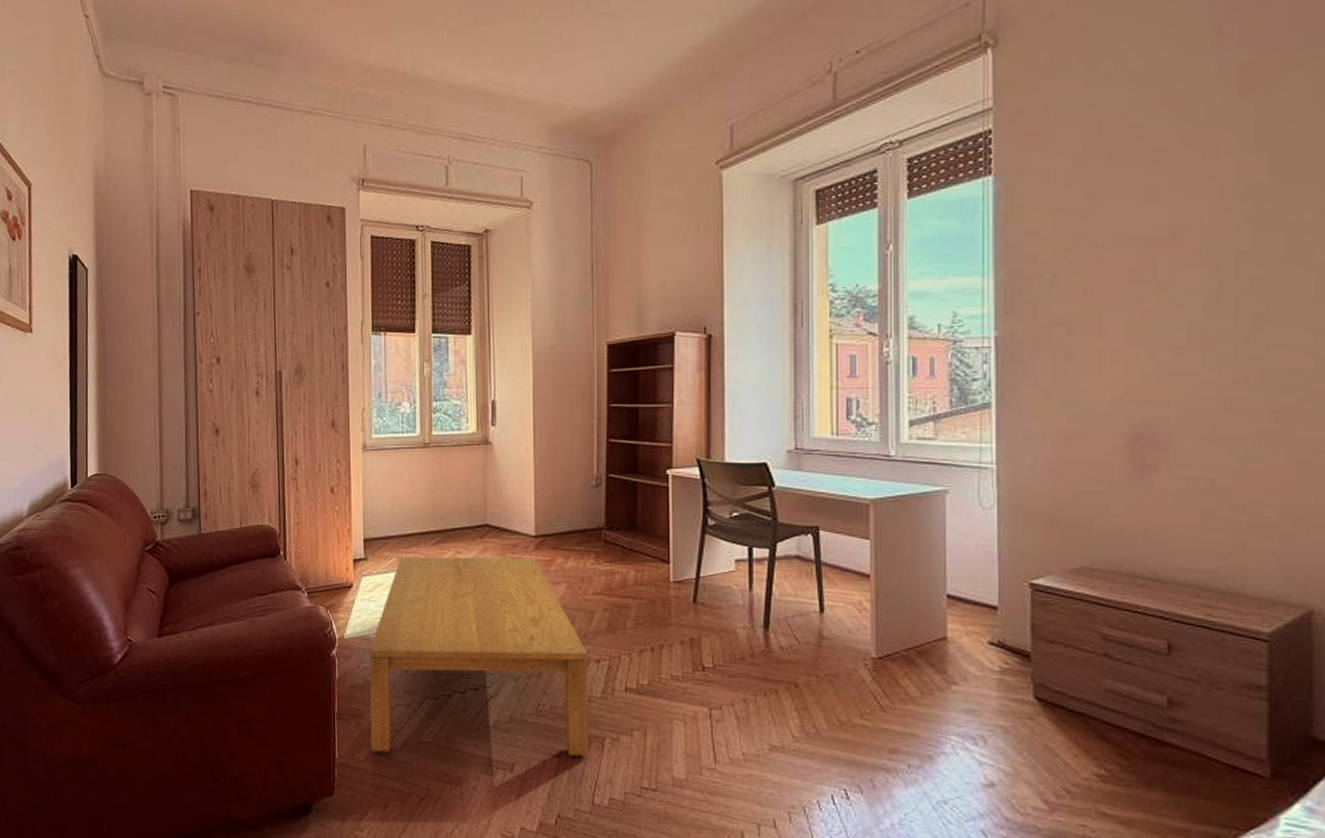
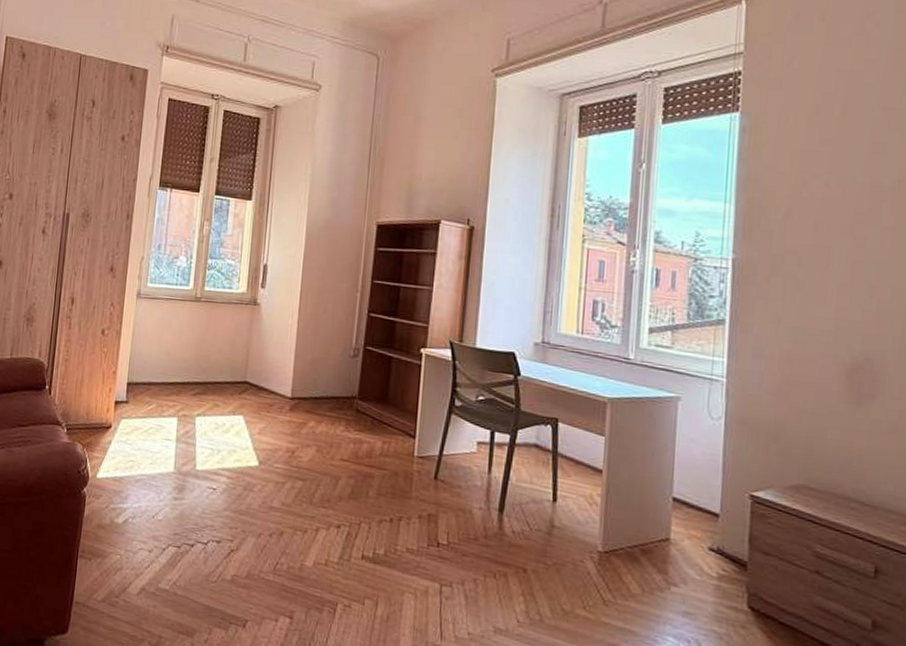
coffee table: present [369,557,588,757] -> none [109,404,329,621]

